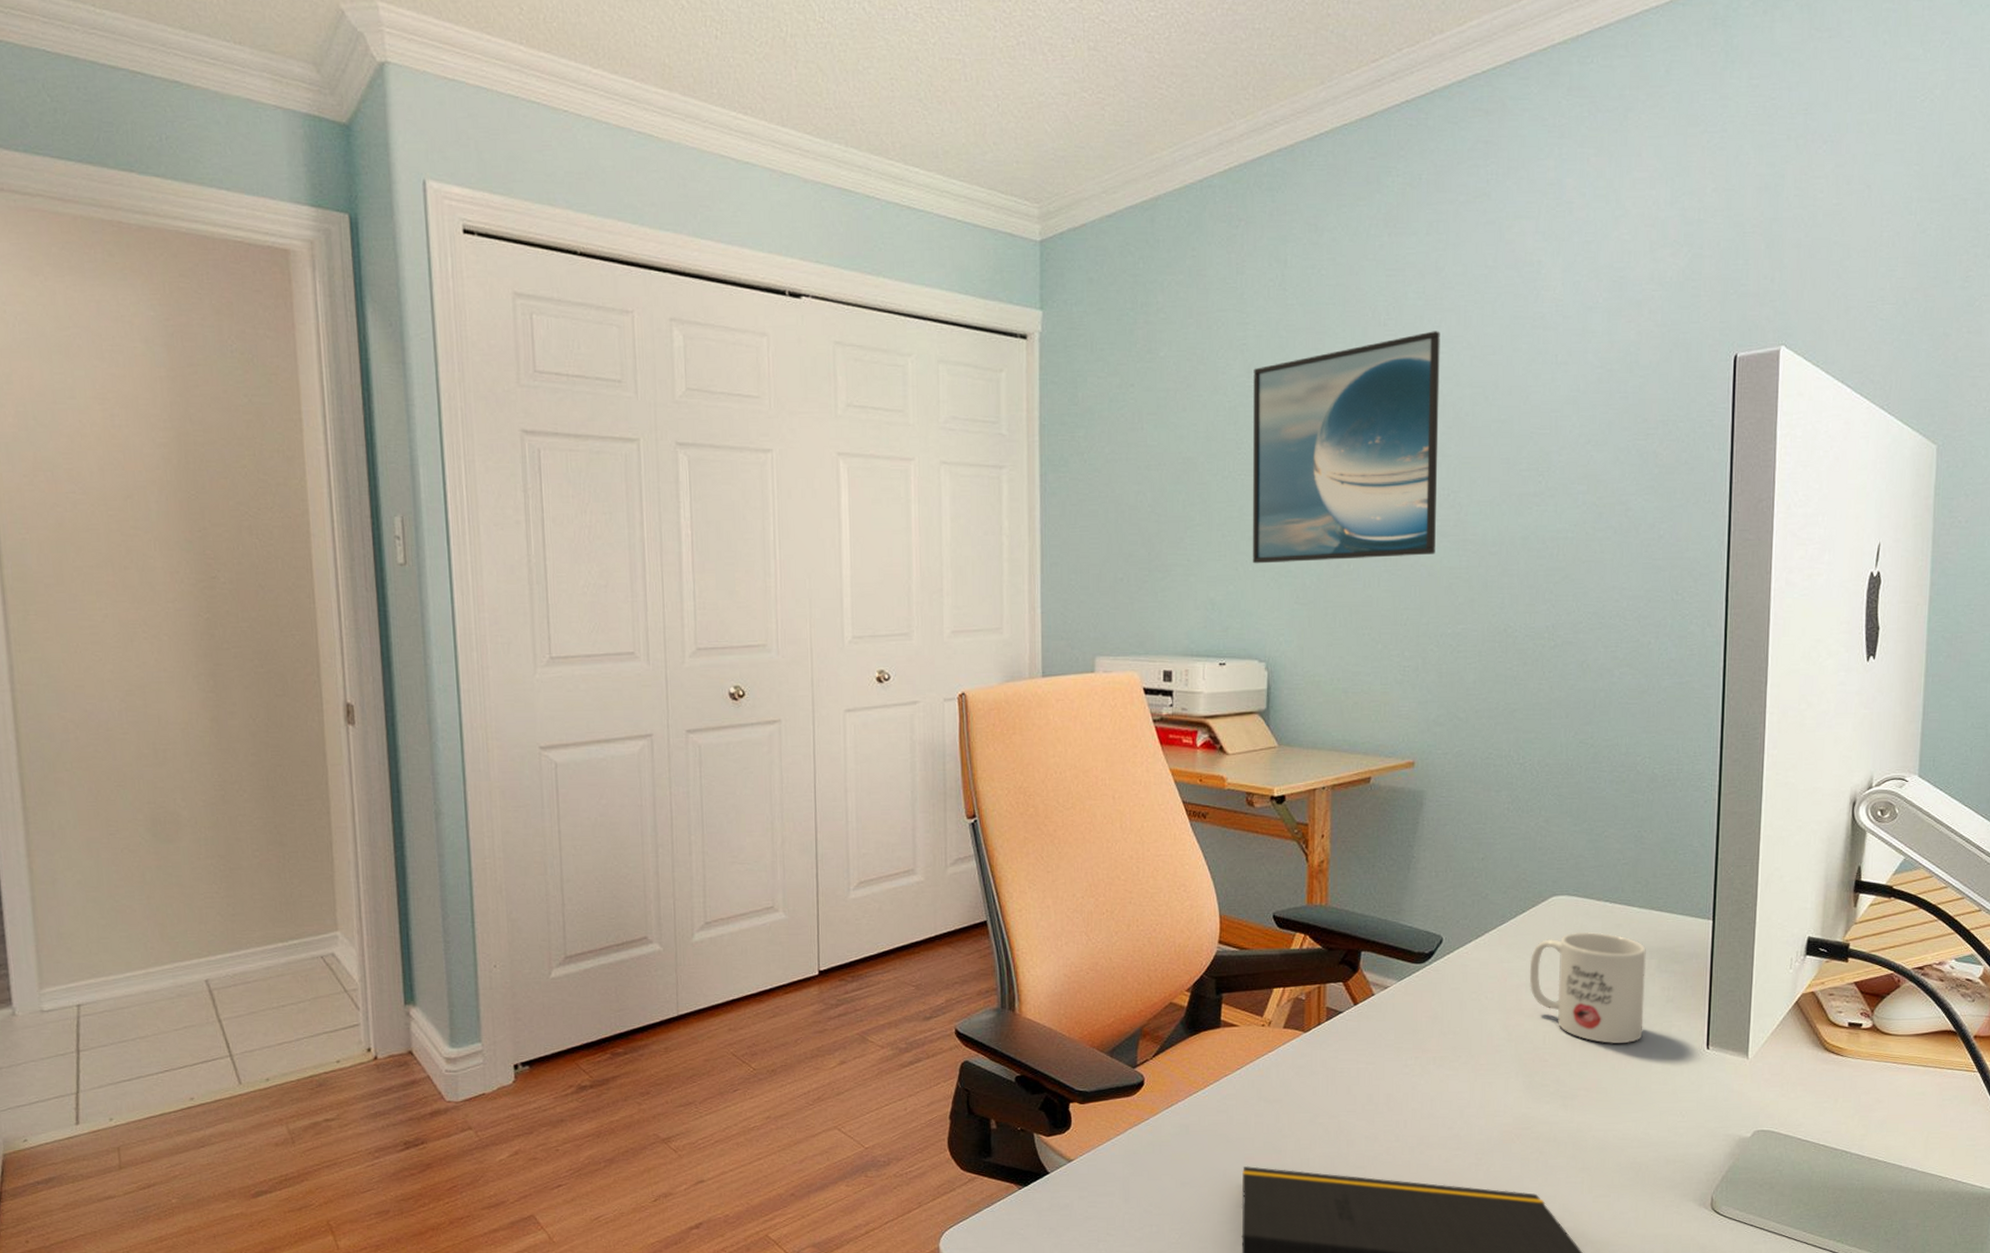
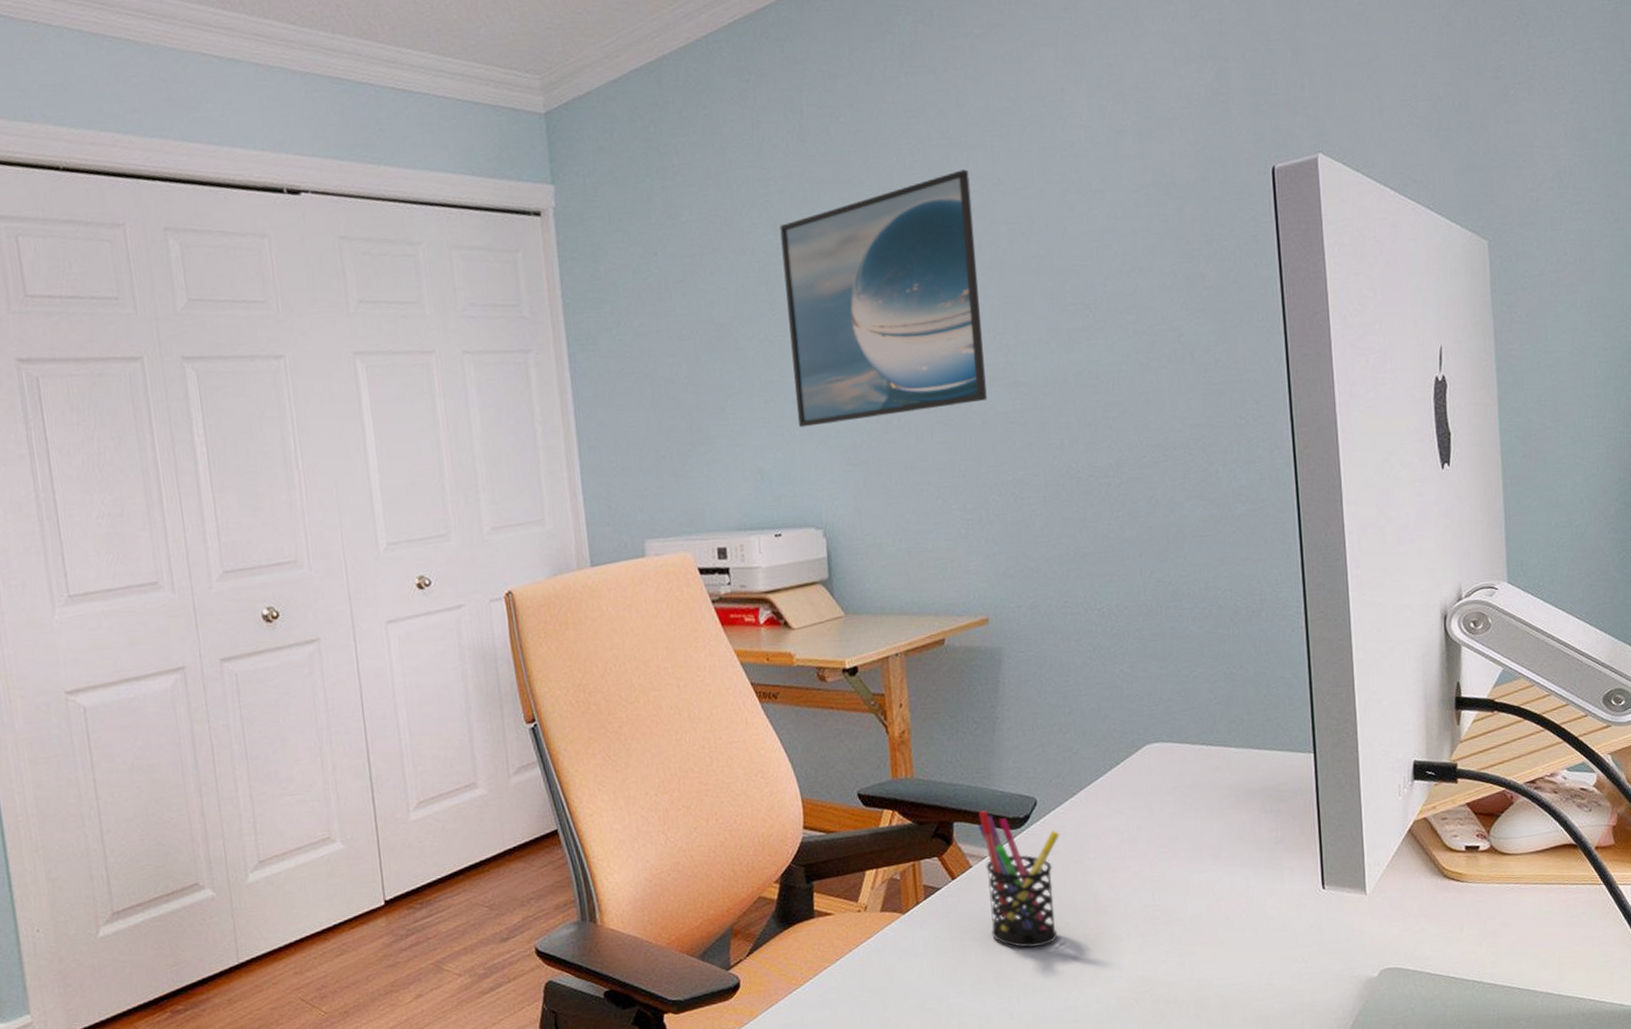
pen holder: none [1384,943,1462,1077] -> present [977,810,1060,948]
mug: present [1529,931,1646,1043] -> none [1129,777,1255,893]

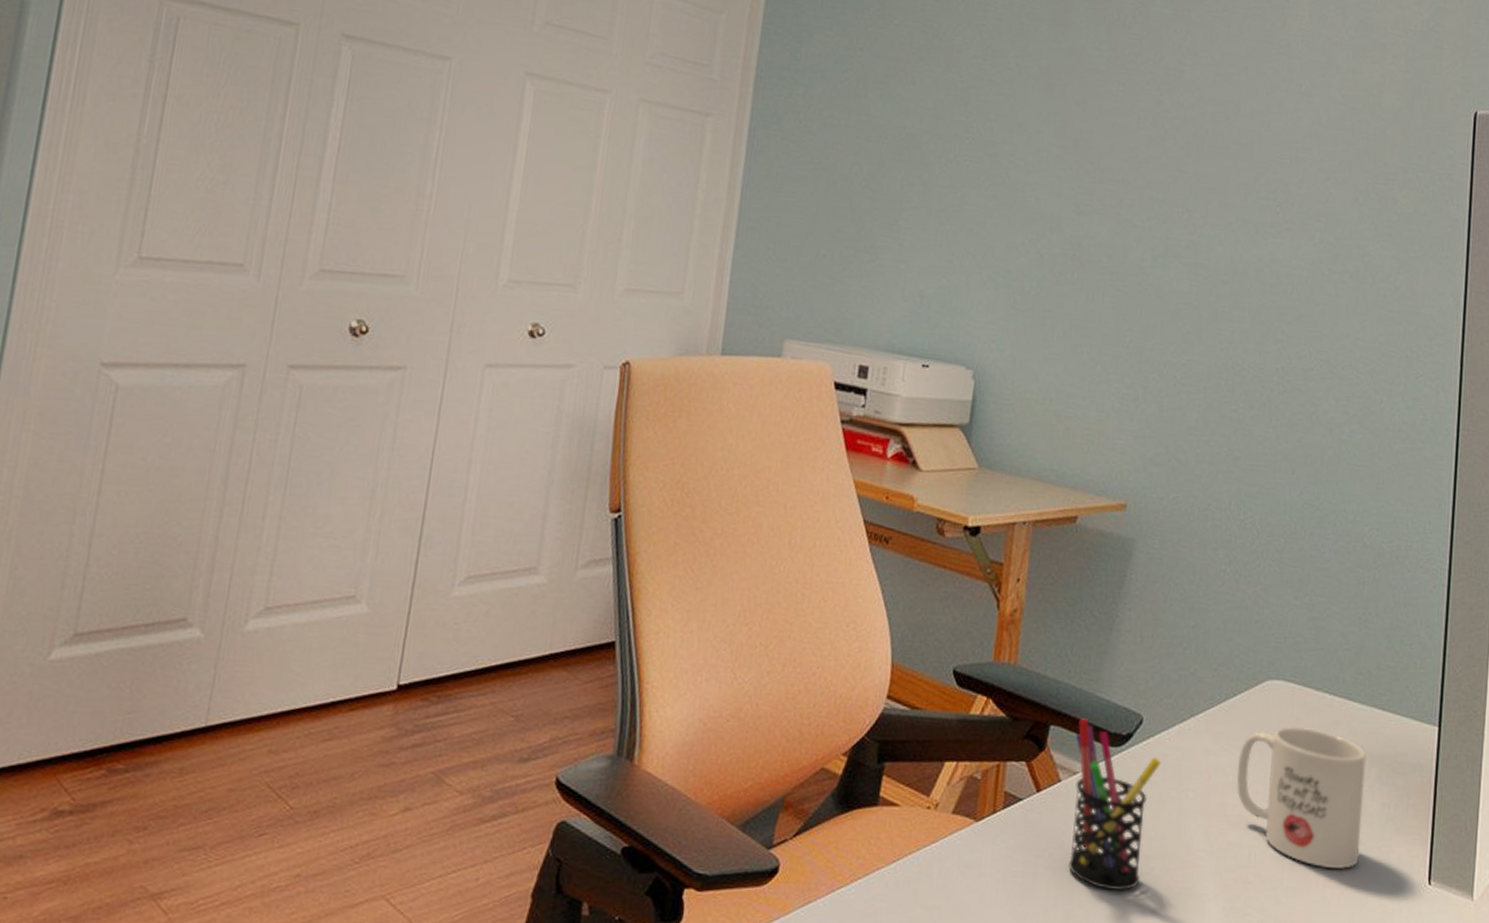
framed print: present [780,169,987,428] -> none [969,41,1186,275]
mug: none [1129,777,1255,893] -> present [1237,726,1366,869]

